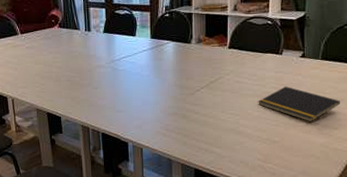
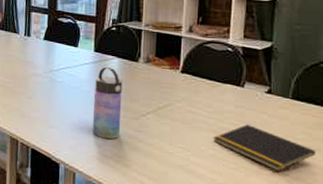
water bottle: none [153,51,179,116] -> present [93,66,123,139]

